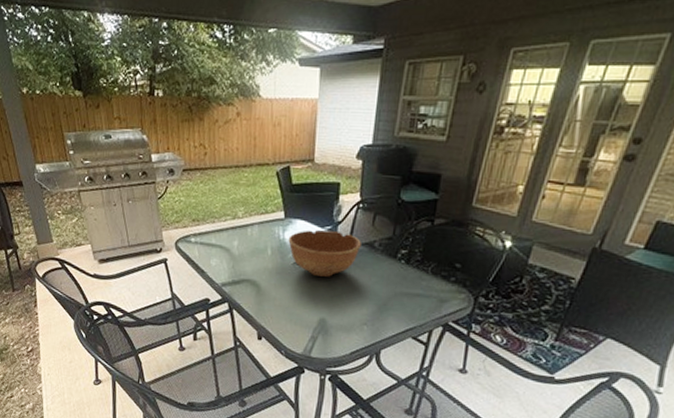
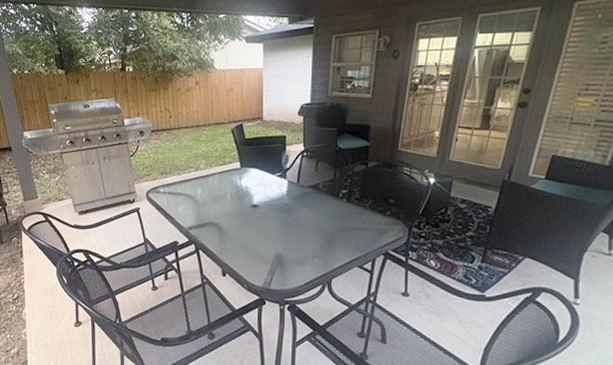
bowl: present [288,229,361,277] -> none [245,176,307,217]

